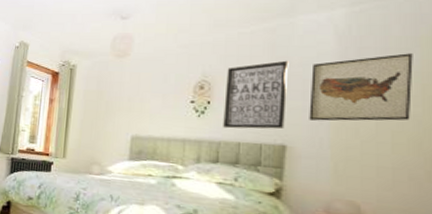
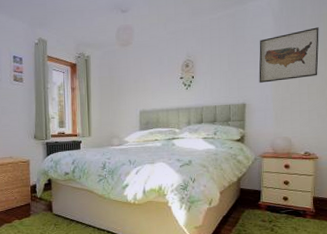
wall art: present [223,60,289,129] -> none [203,38,245,96]

